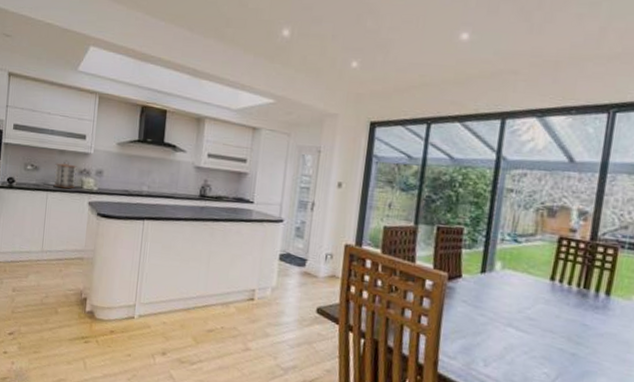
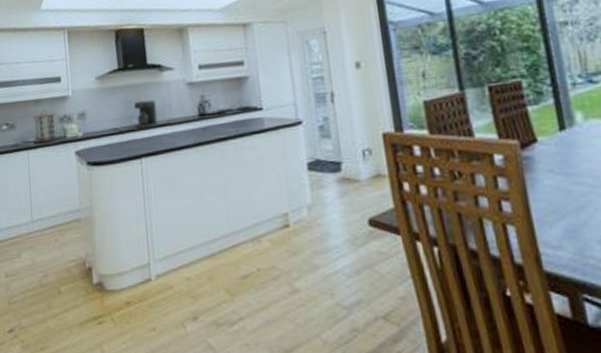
coffee maker: none [142,172,165,197] -> present [133,99,157,129]

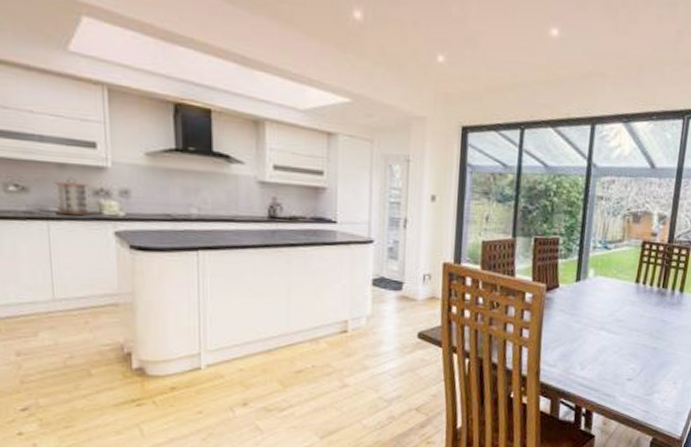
coffee maker: present [133,99,157,129] -> none [191,189,220,221]

